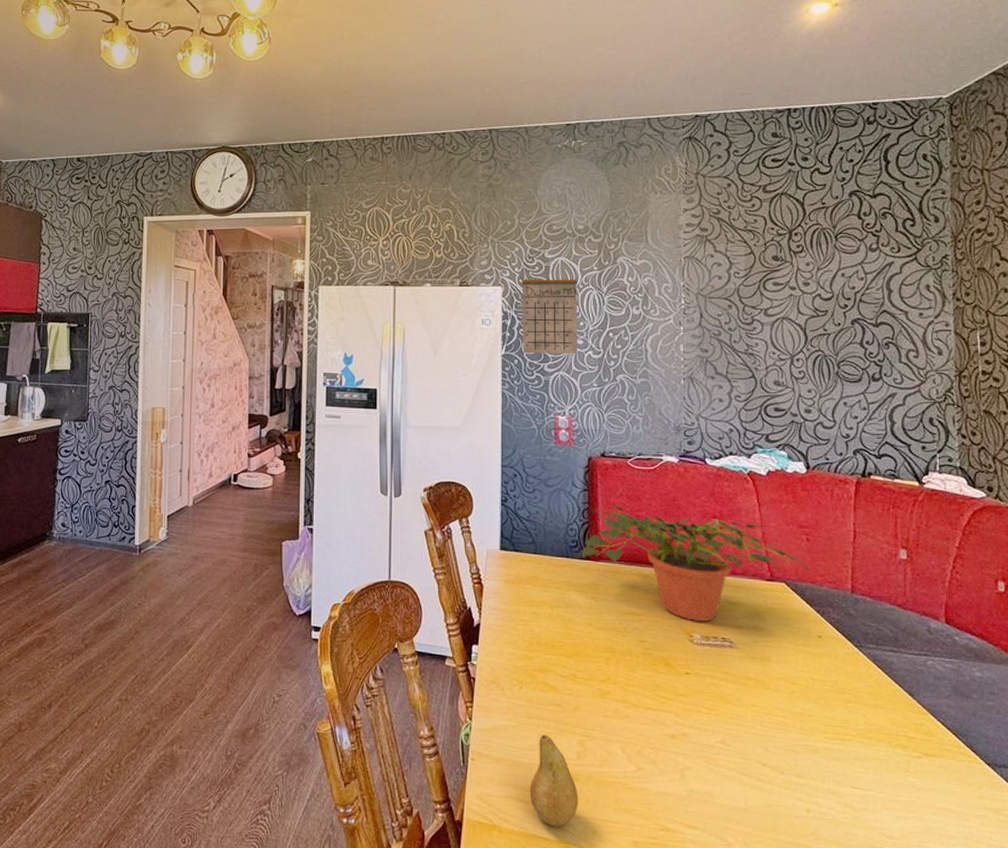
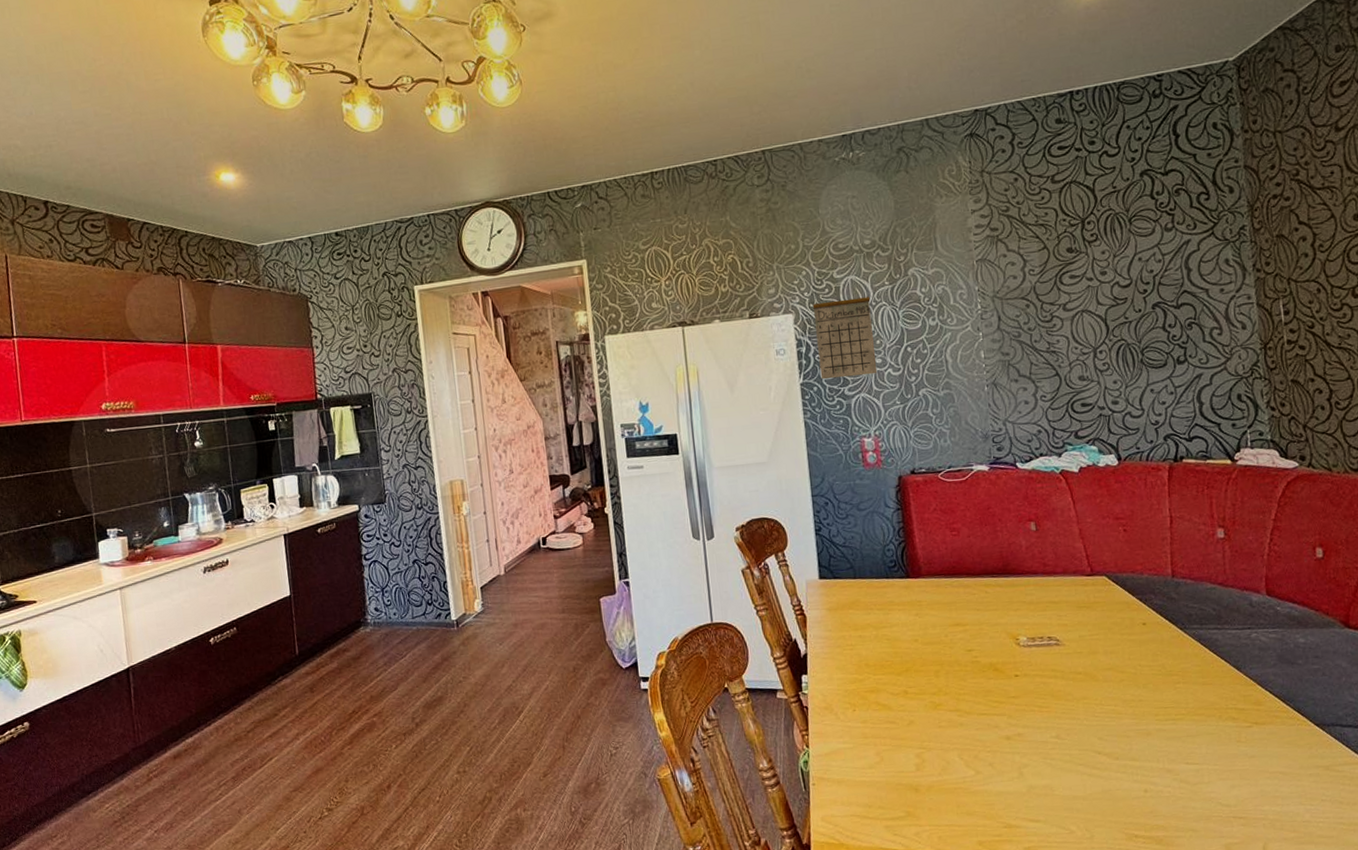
fruit: present [529,735,578,827] -> none [872,752,922,838]
potted plant: present [581,504,809,621] -> none [901,520,1129,625]

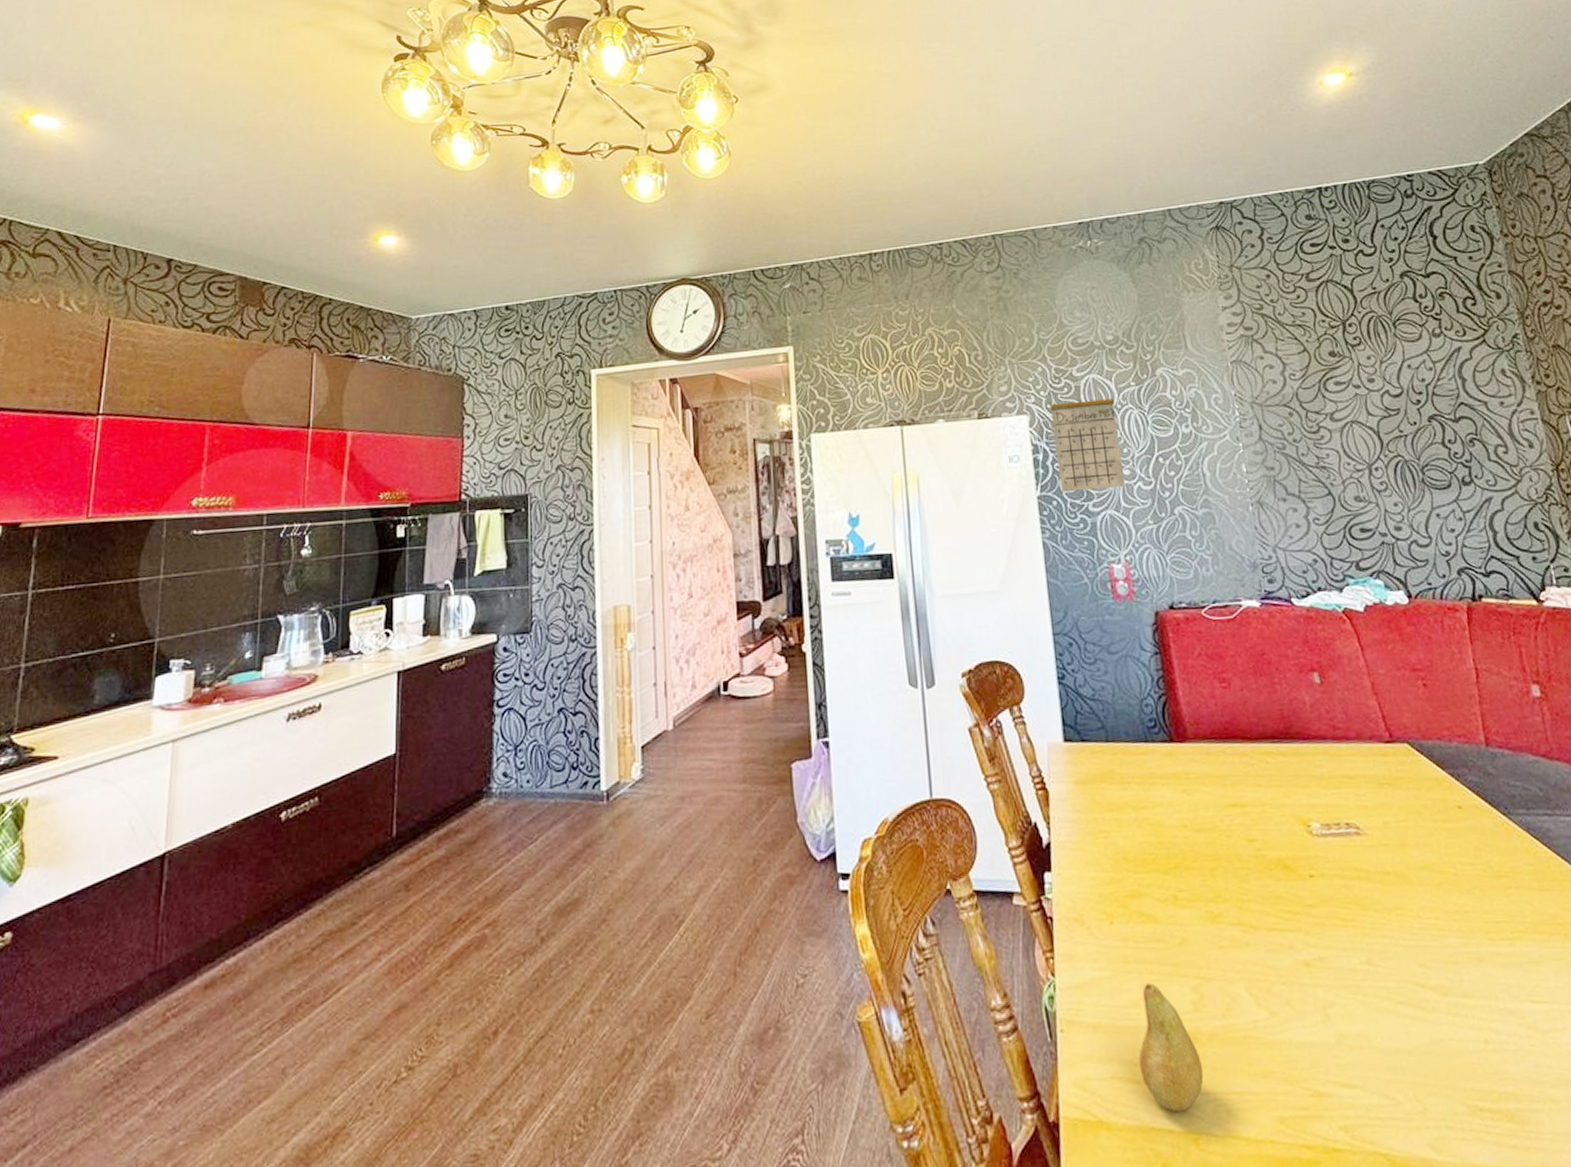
fruit: none [872,752,922,838] -> present [1138,983,1204,1113]

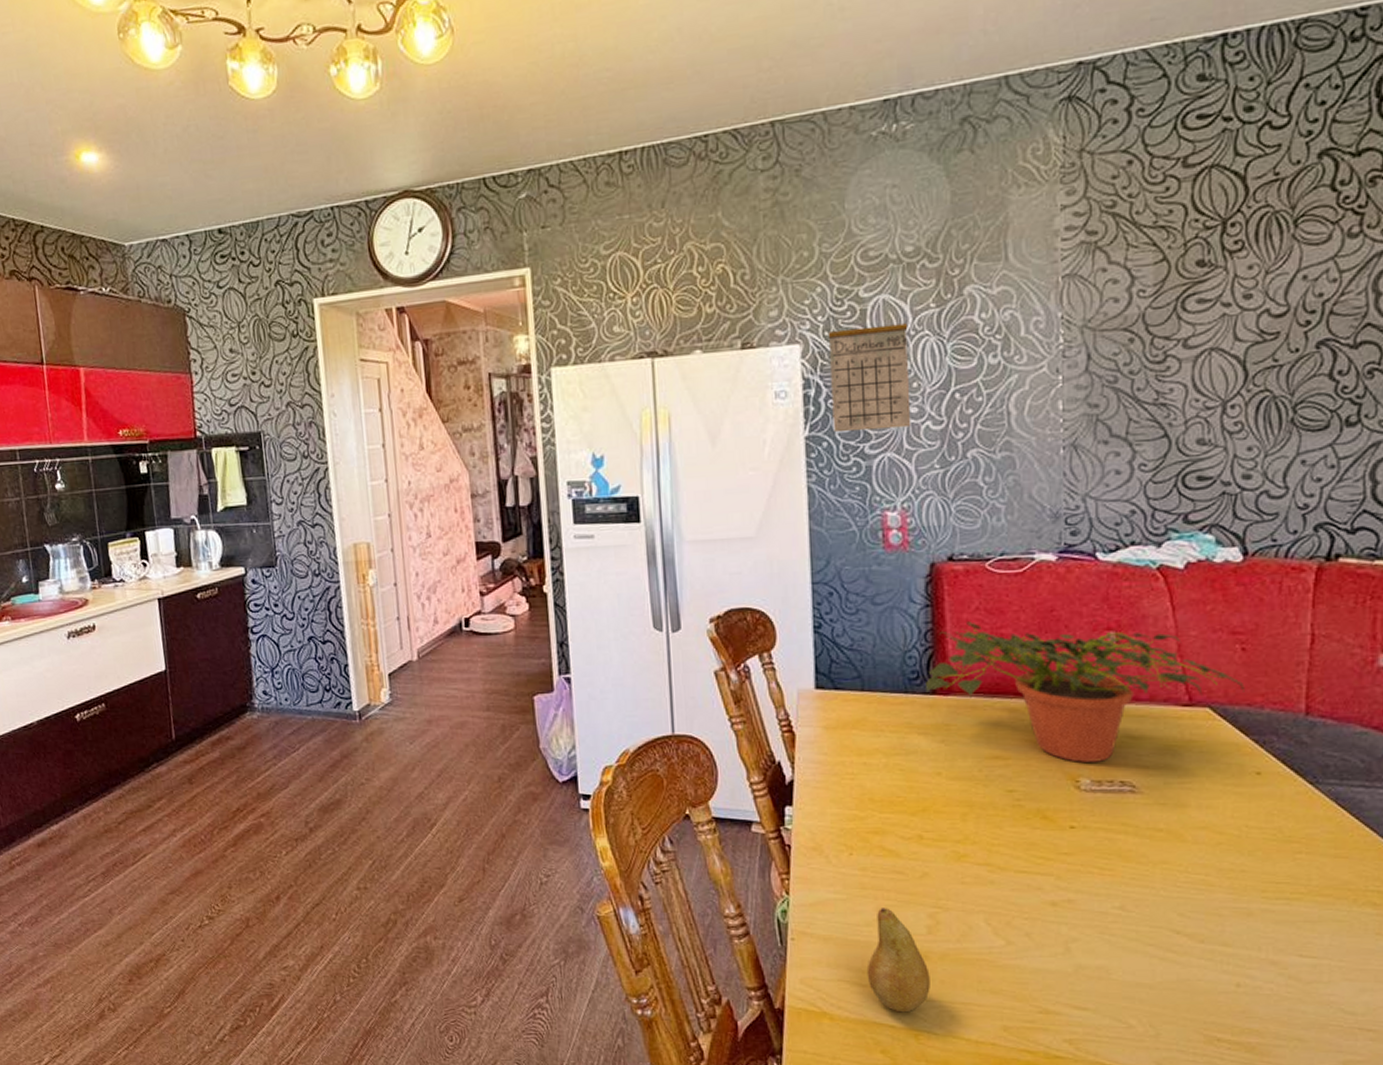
potted plant: none [1162,667,1433,806] -> present [924,621,1245,762]

